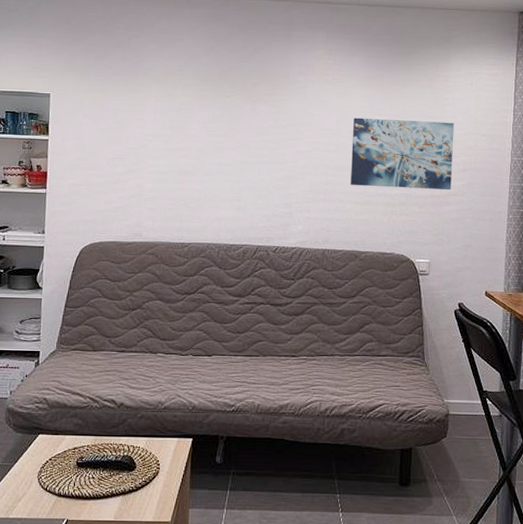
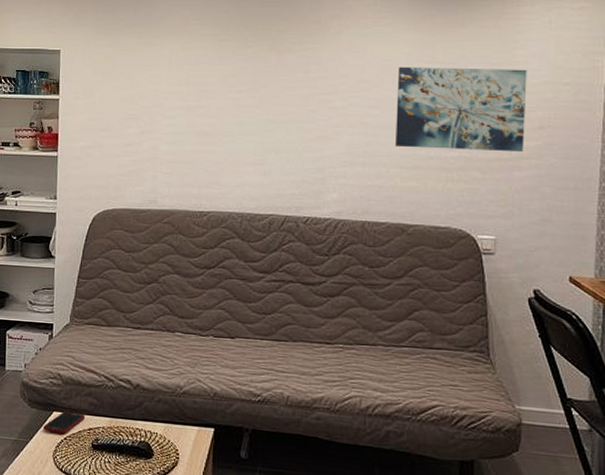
cell phone: none [28,433,71,456] -> present [43,410,86,435]

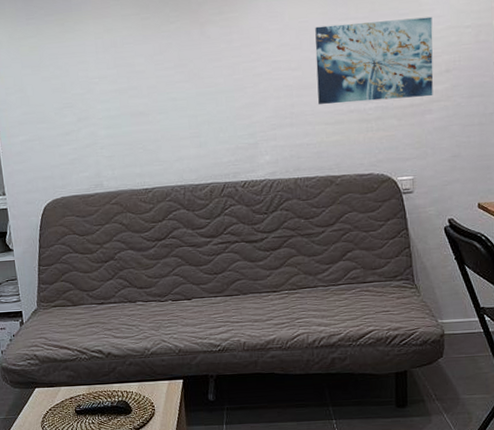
cell phone: present [43,410,86,435] -> none [28,385,66,407]

